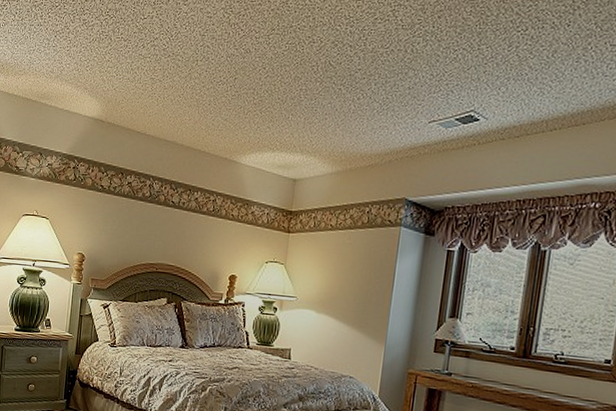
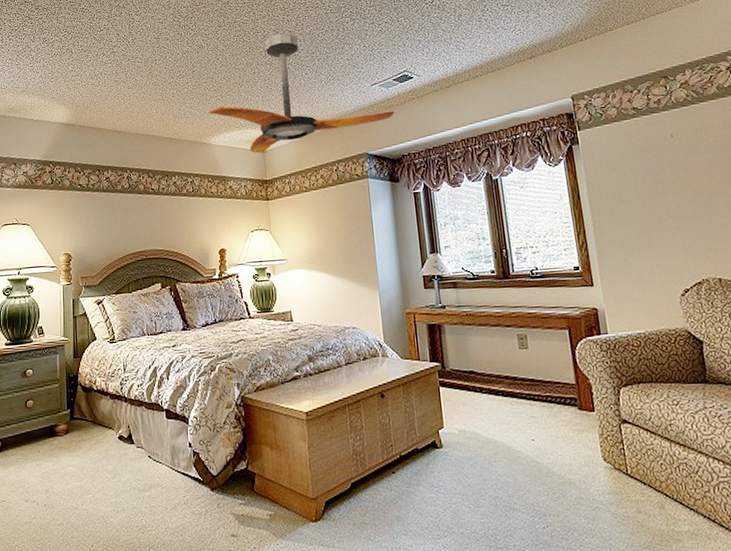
ceiling fan: none [243,46,448,181] -> present [208,33,394,153]

